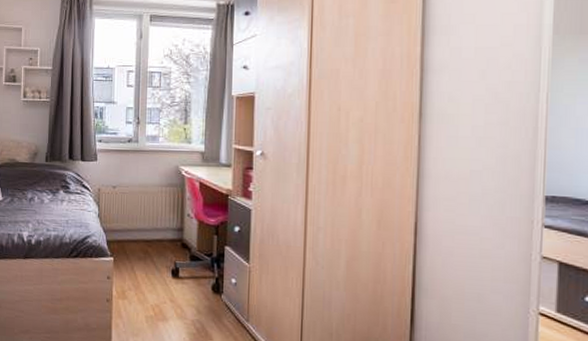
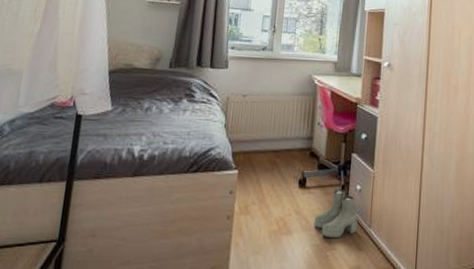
boots: none [189,281,234,330] -> present [314,189,358,239]

